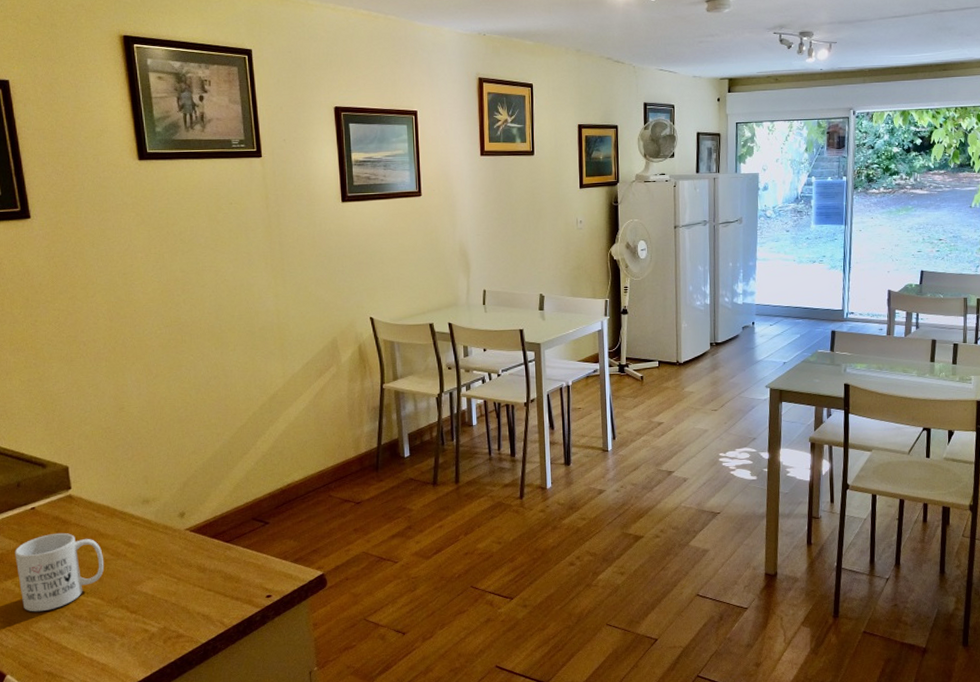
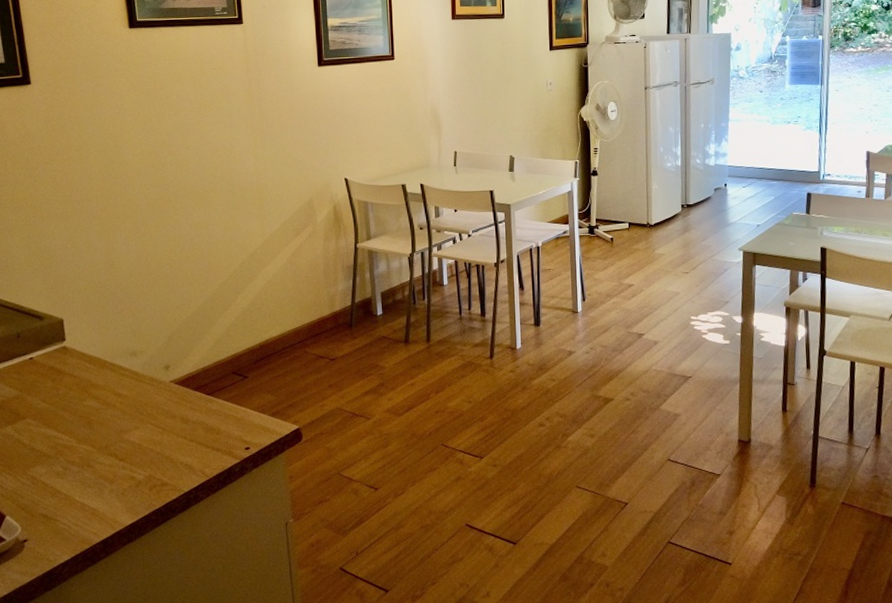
mug: present [15,532,104,612] -> none [14,382,95,457]

